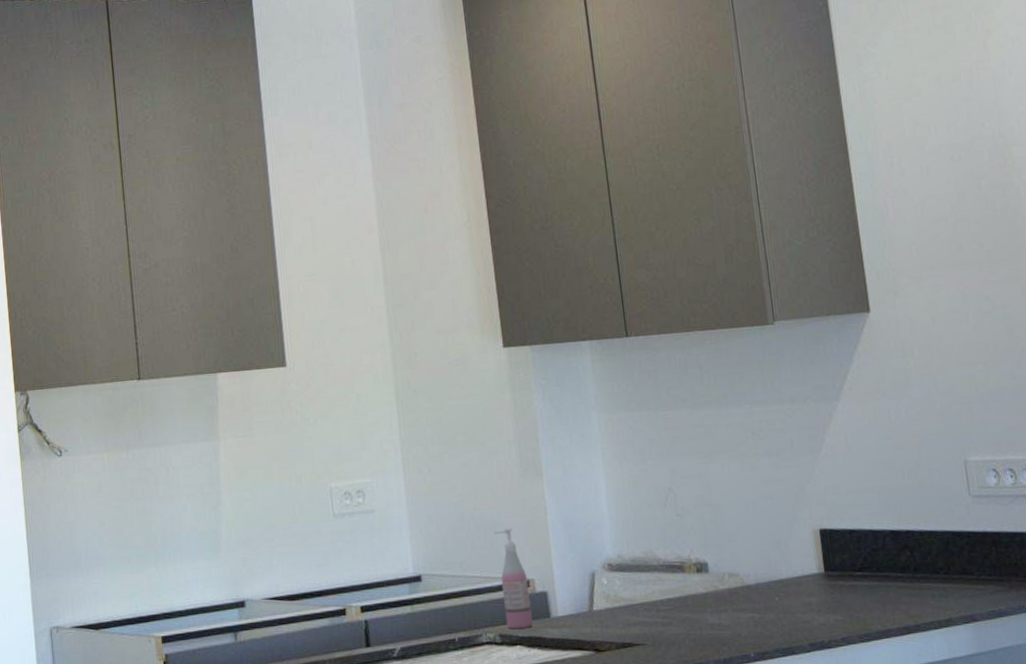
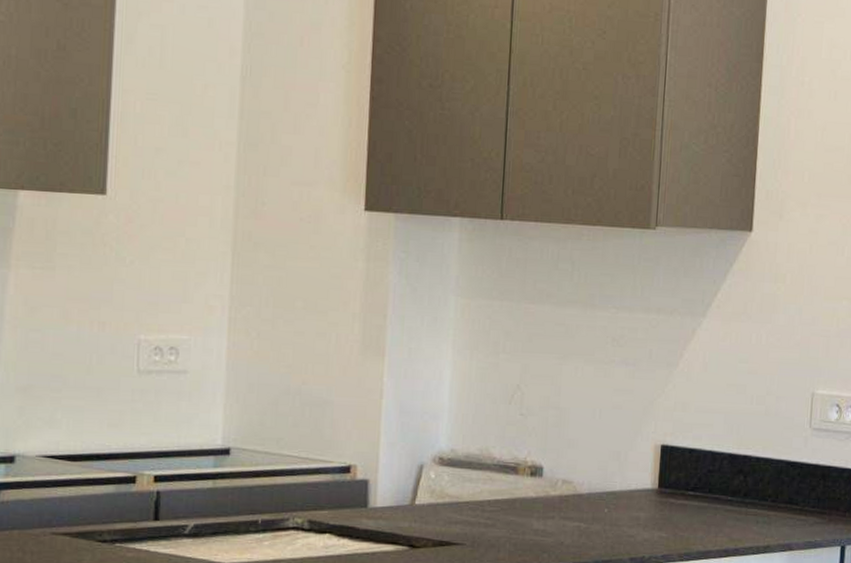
soap dispenser: present [493,528,533,630] -> none [318,408,350,517]

